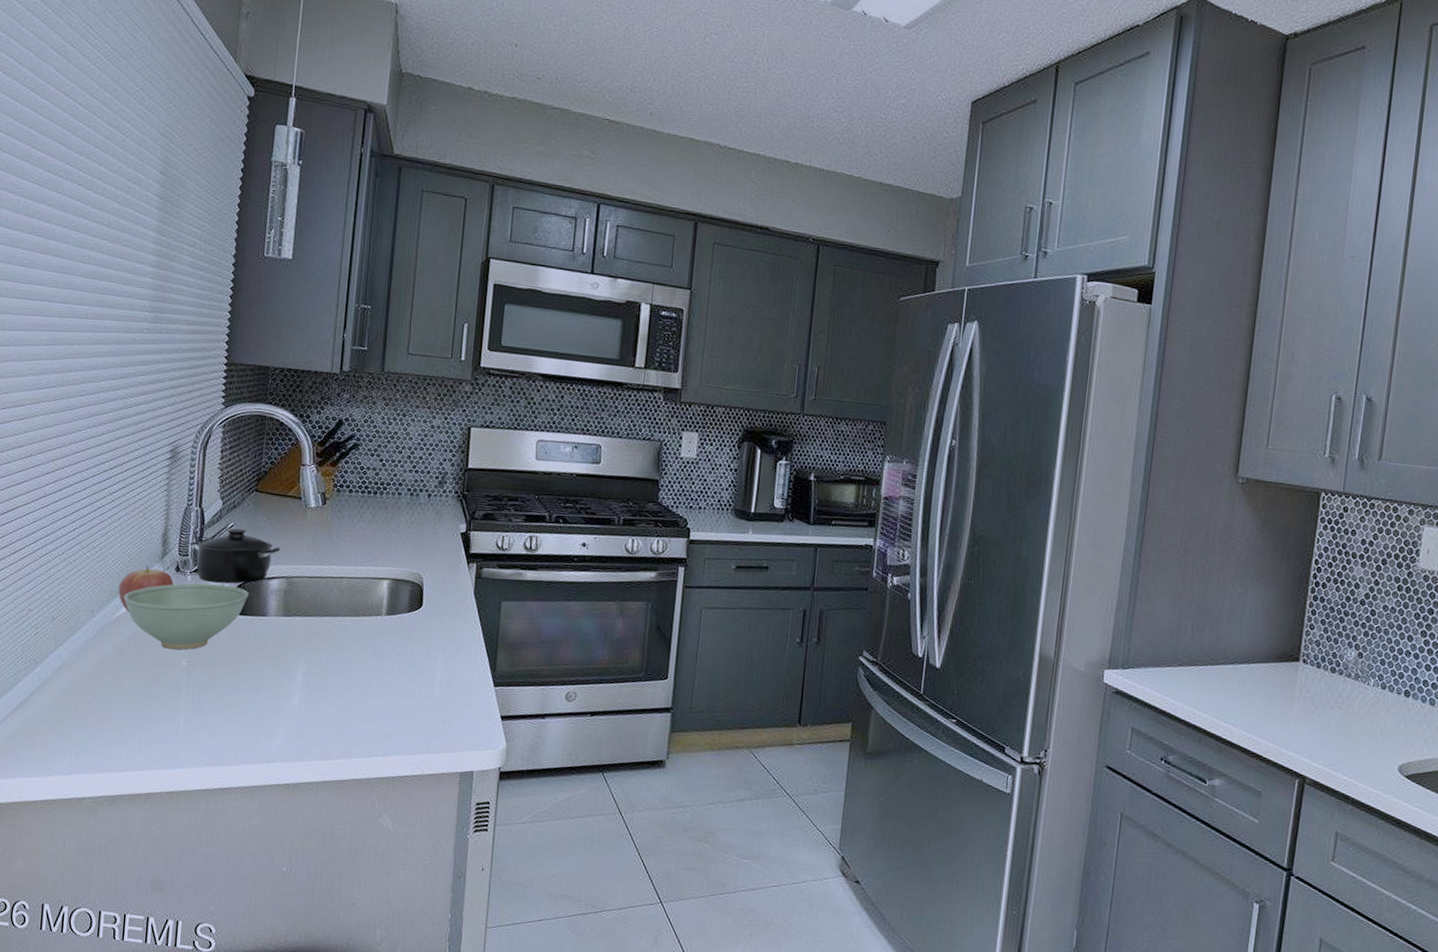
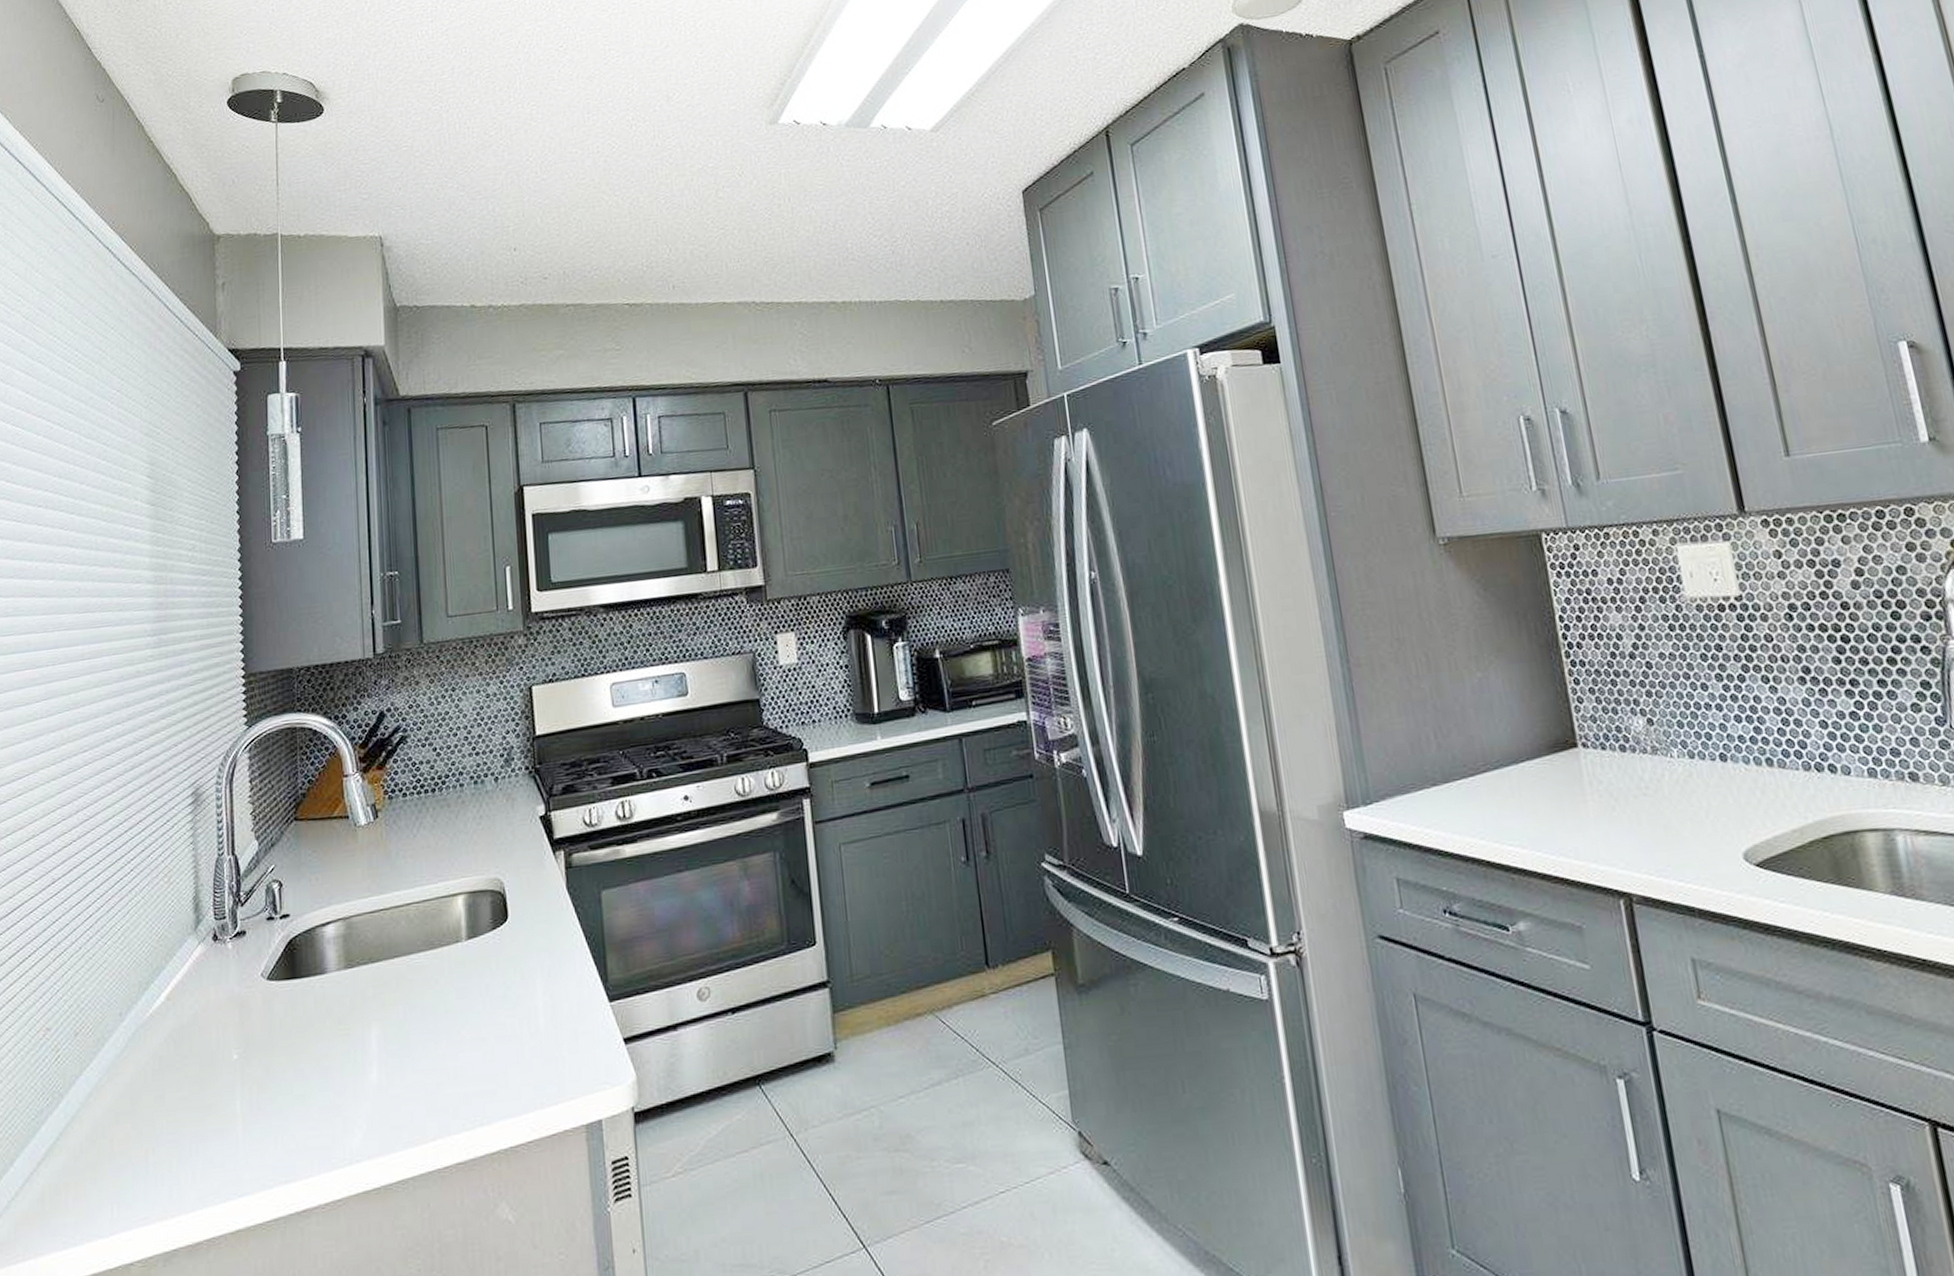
fruit: present [118,566,174,613] -> none [148,941,212,1007]
bowl: present [124,583,249,650] -> none [156,944,302,1042]
saucepan: present [189,528,281,583] -> none [225,870,333,946]

